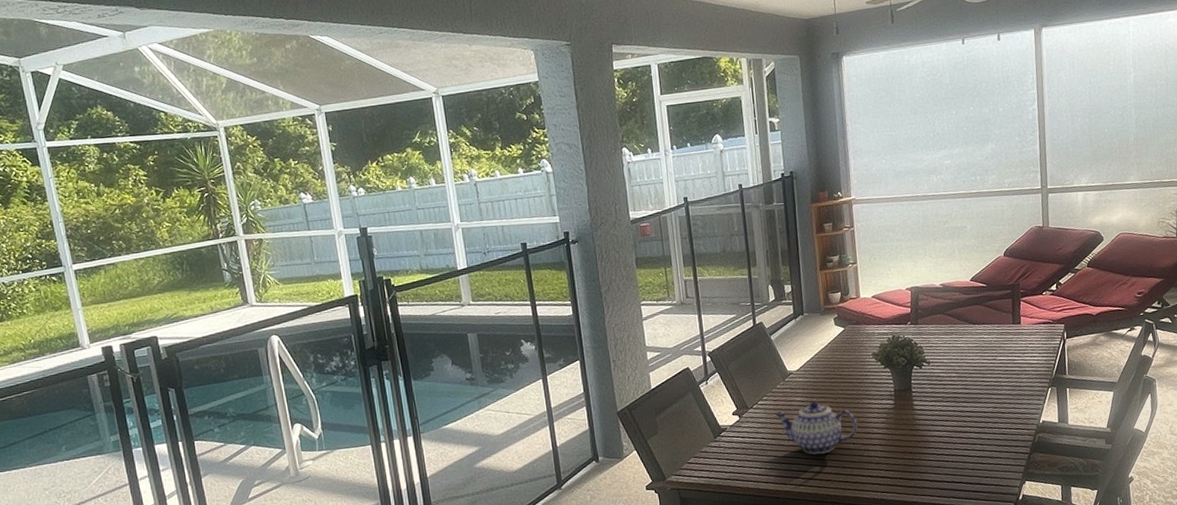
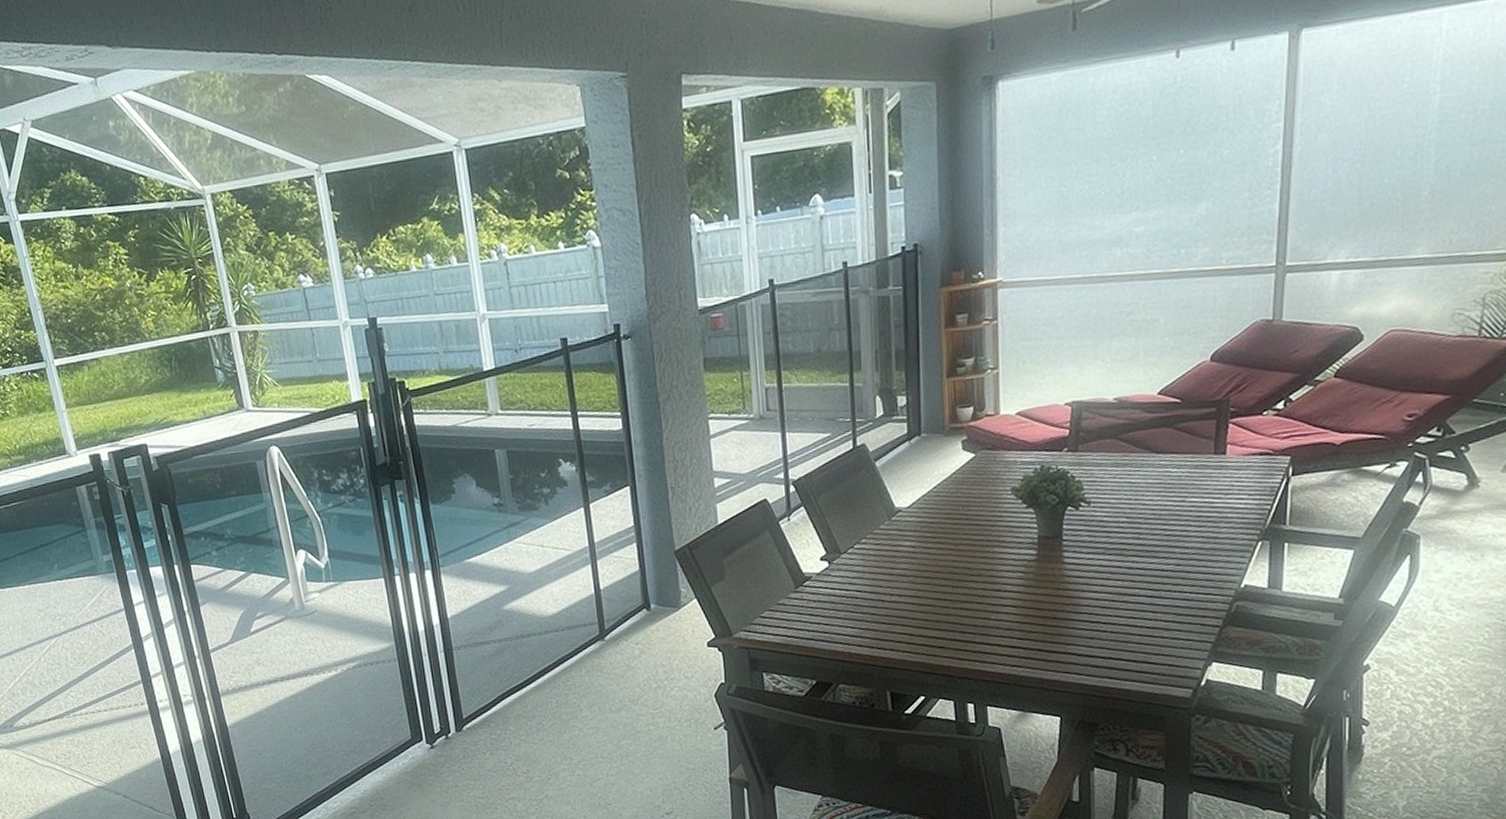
teapot: present [775,400,858,455] -> none [876,546,984,615]

